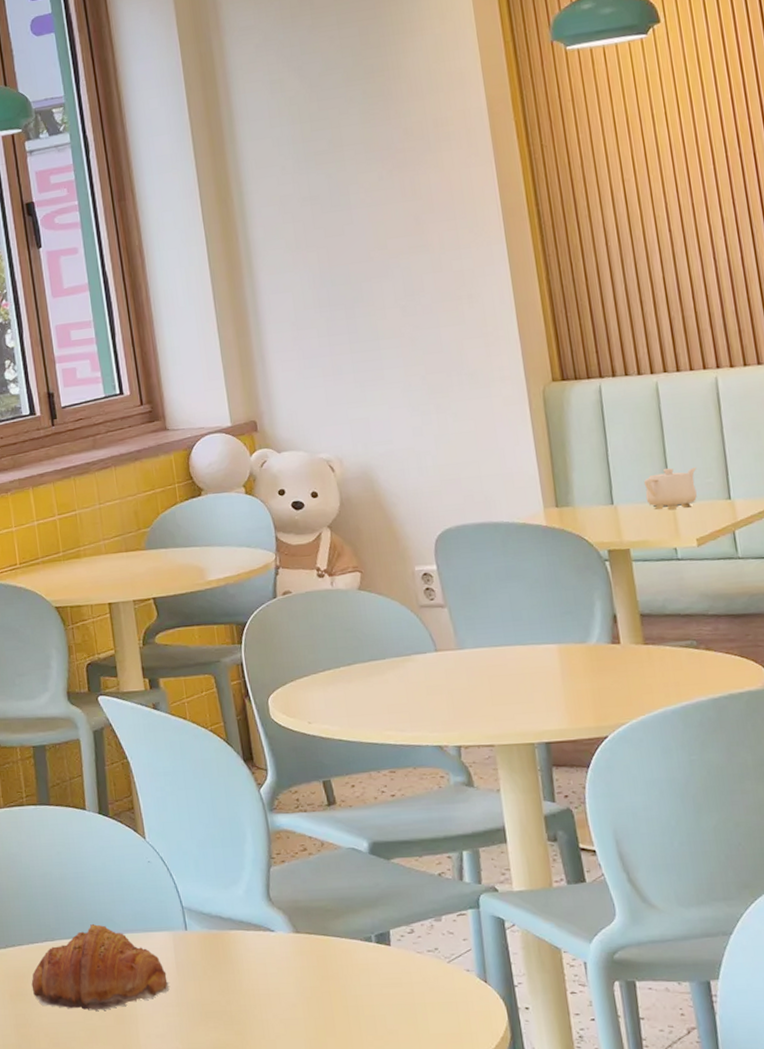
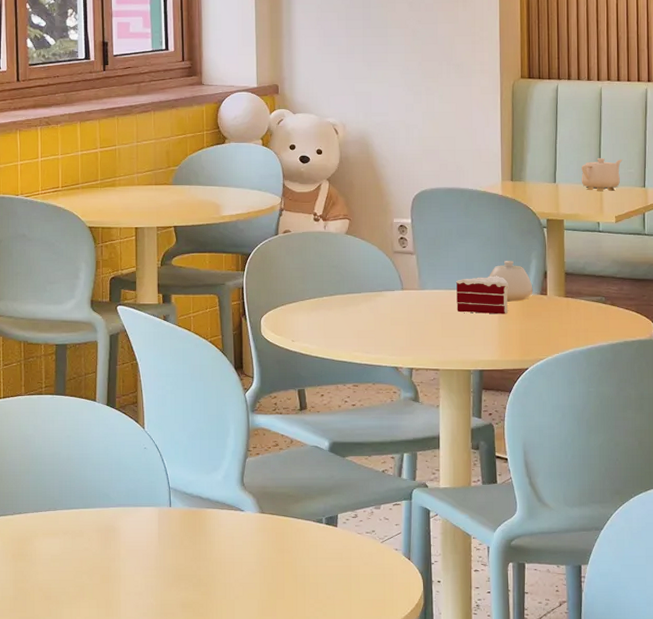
croissant: present [31,924,170,1011] -> none [32,498,152,571]
cake slice: none [502,625,573,674] -> present [456,276,509,314]
sugar bowl: none [542,605,602,656] -> present [489,261,533,302]

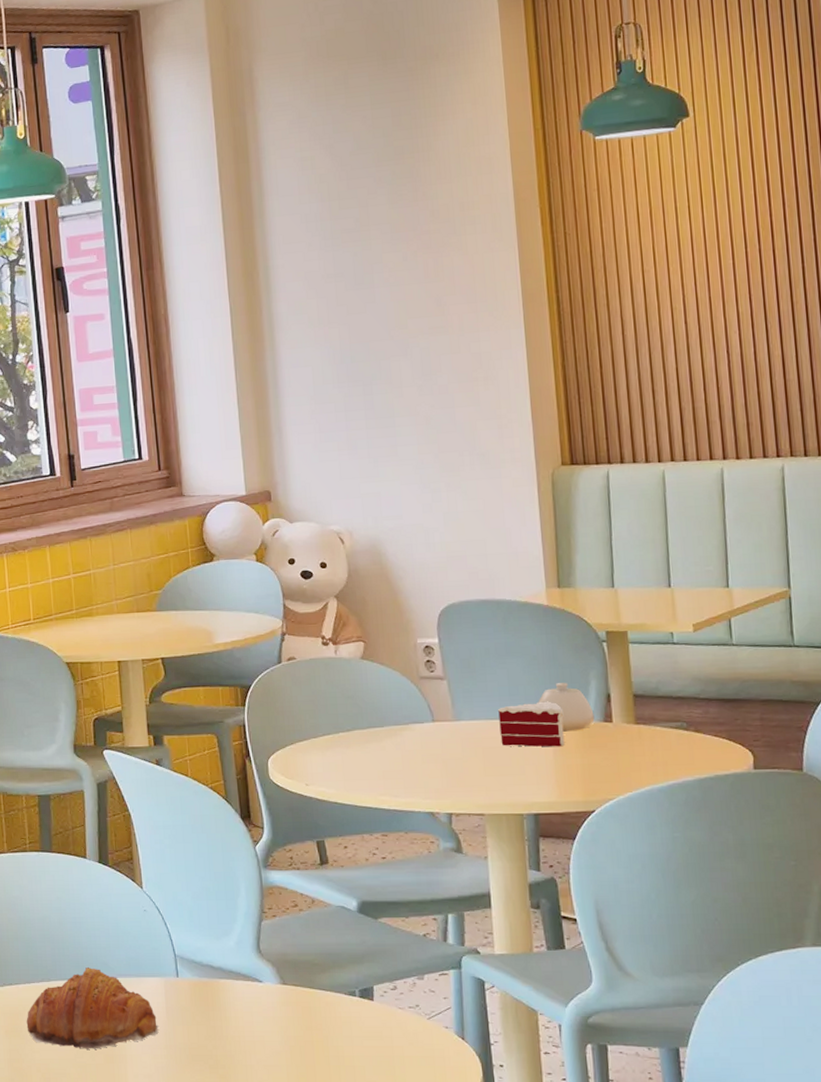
croissant: none [32,498,152,571] -> present [26,968,160,1049]
teapot: present [581,158,623,192] -> none [644,555,698,596]

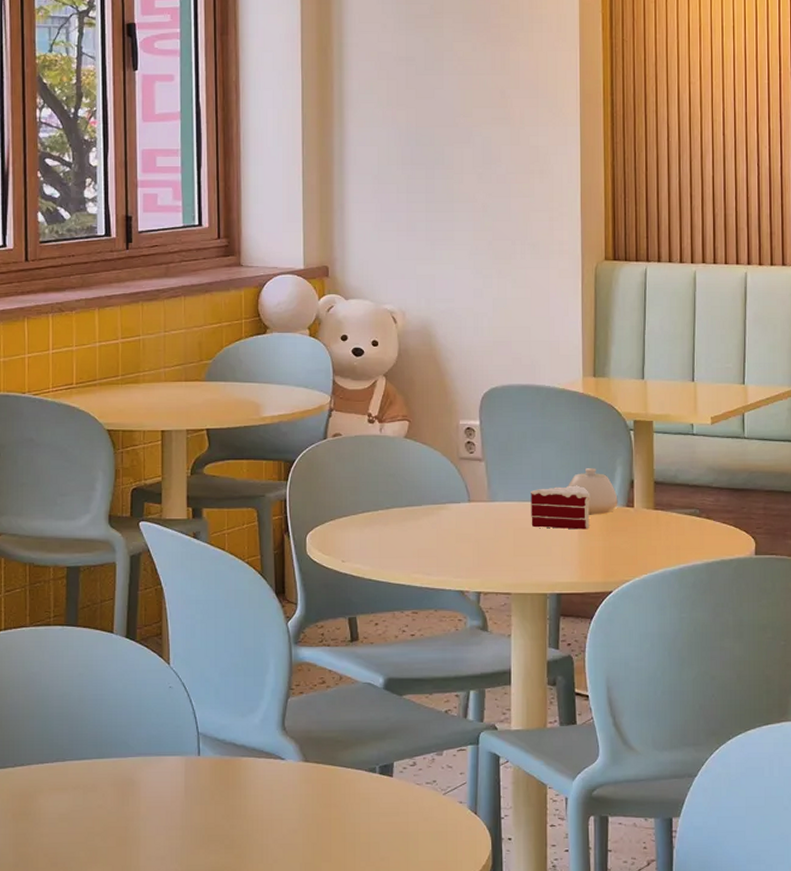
croissant: present [26,968,160,1049] -> none [36,746,177,832]

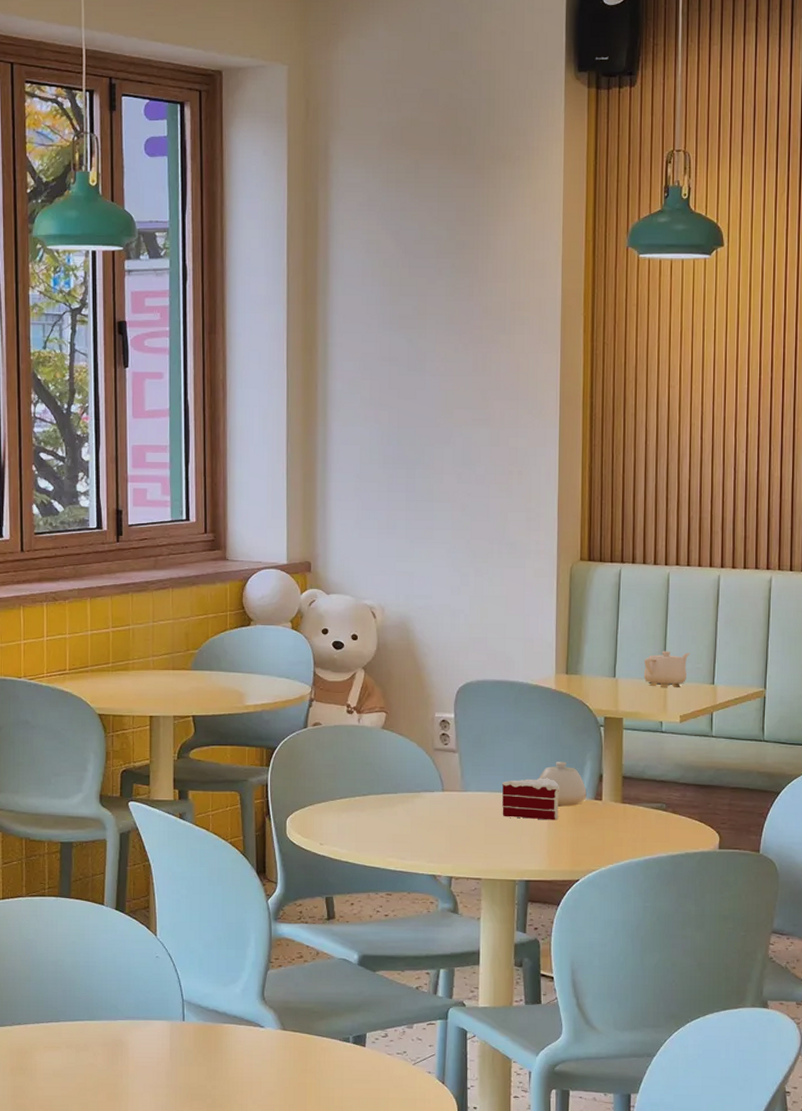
teapot: none [672,351,720,389] -> present [643,651,690,688]

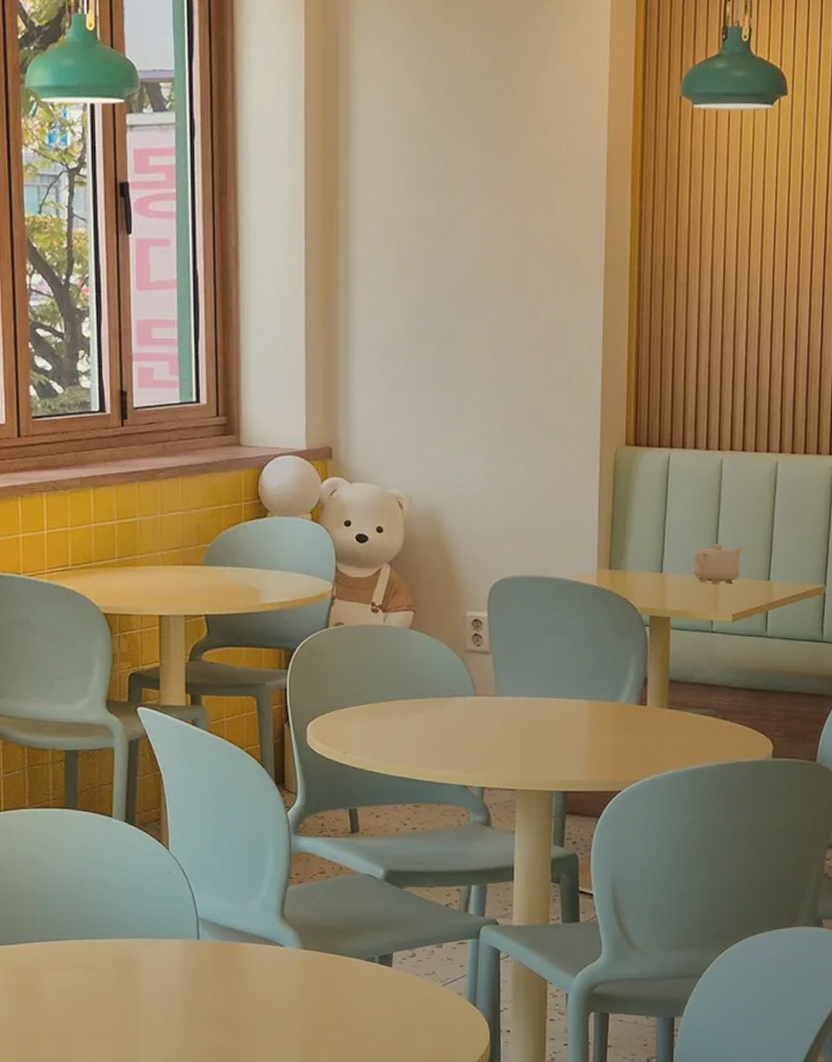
cake slice: present [502,778,560,820] -> none [539,681,602,727]
sugar bowl: present [538,762,587,807] -> none [578,664,630,713]

